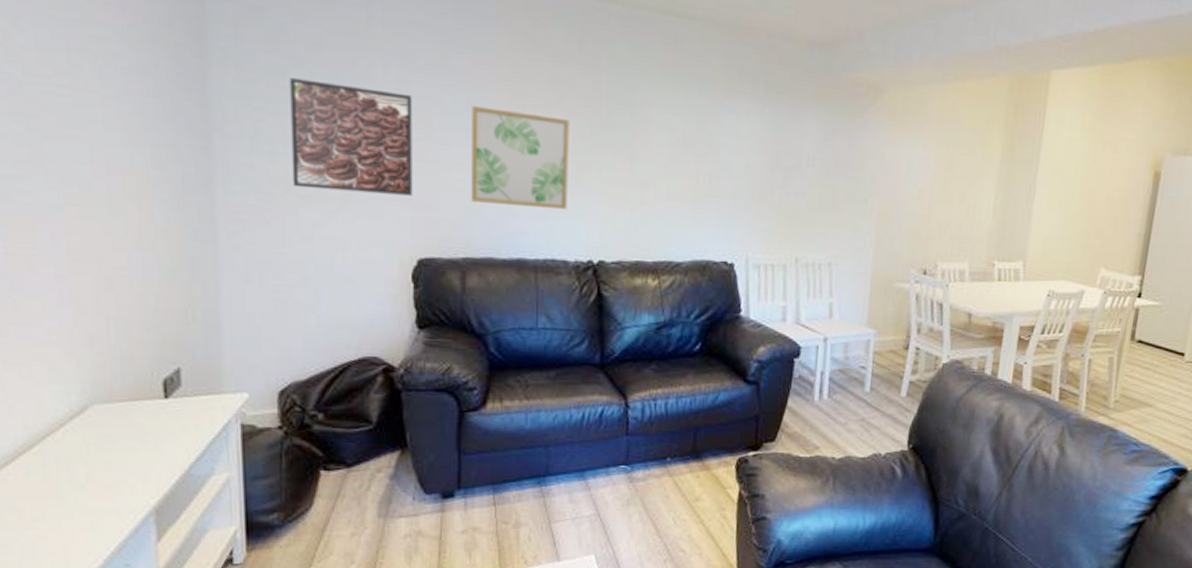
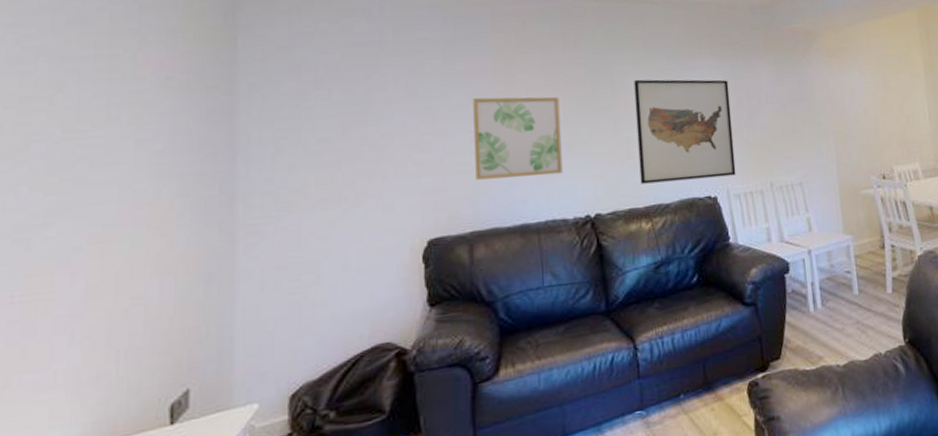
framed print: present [289,78,413,196] -> none [310,97,422,193]
wall art: none [651,112,767,243] -> present [634,79,736,184]

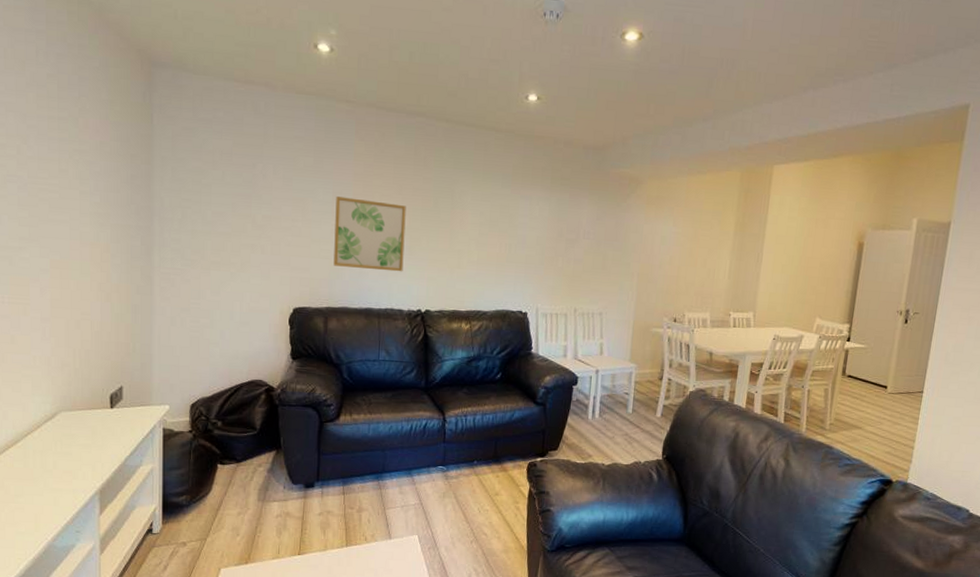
wall art: present [634,79,736,184] -> none [465,200,553,297]

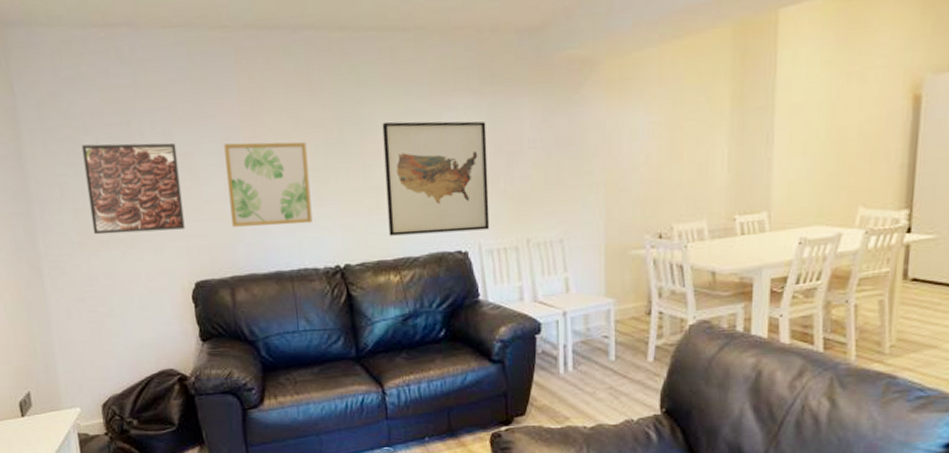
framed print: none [207,177,294,262] -> present [81,143,185,235]
wall art: none [465,200,553,297] -> present [382,121,490,236]

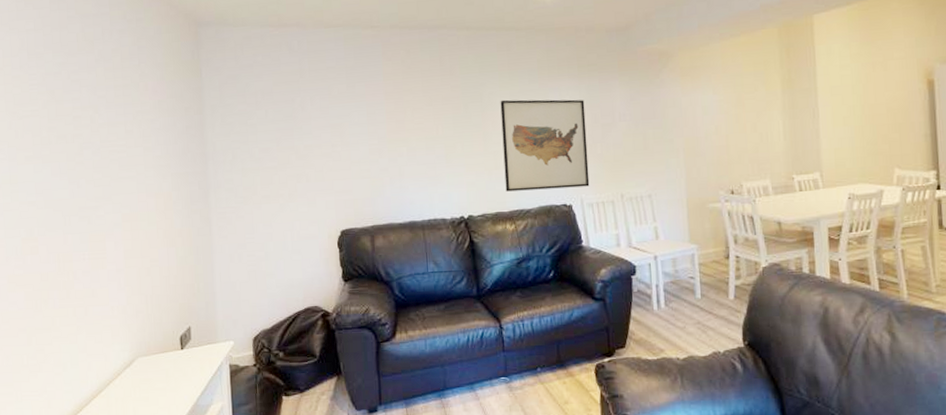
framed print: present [81,143,185,235] -> none [253,116,335,191]
wall art: present [224,141,313,227] -> none [370,115,442,184]

